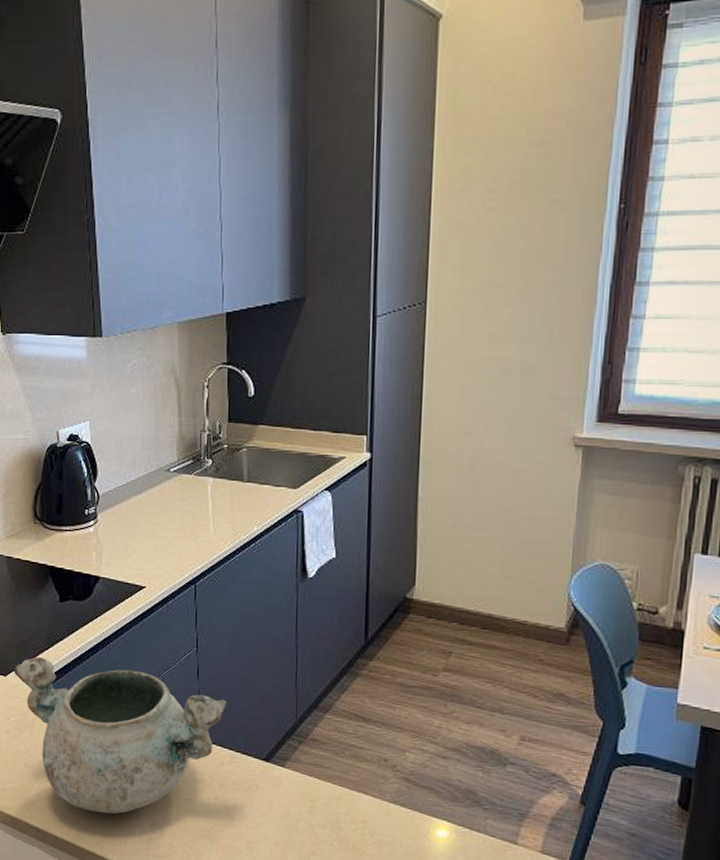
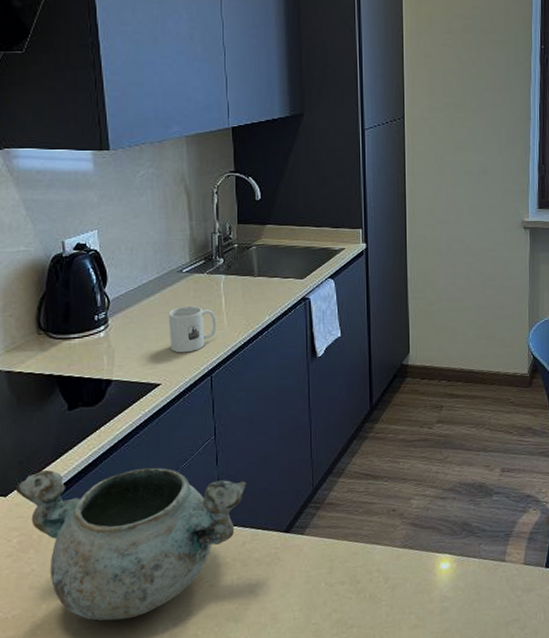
mug: none [154,508,203,558] -> present [168,306,217,353]

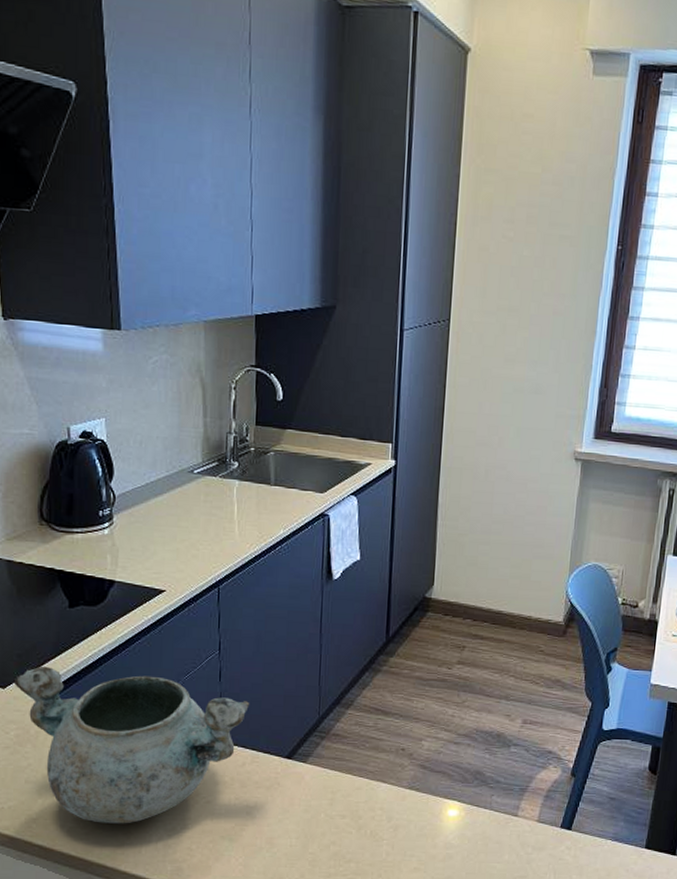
mug: present [168,306,217,353] -> none [176,510,227,561]

